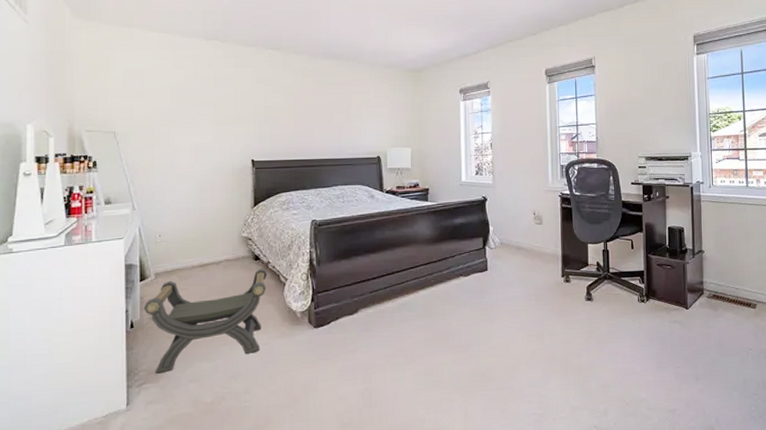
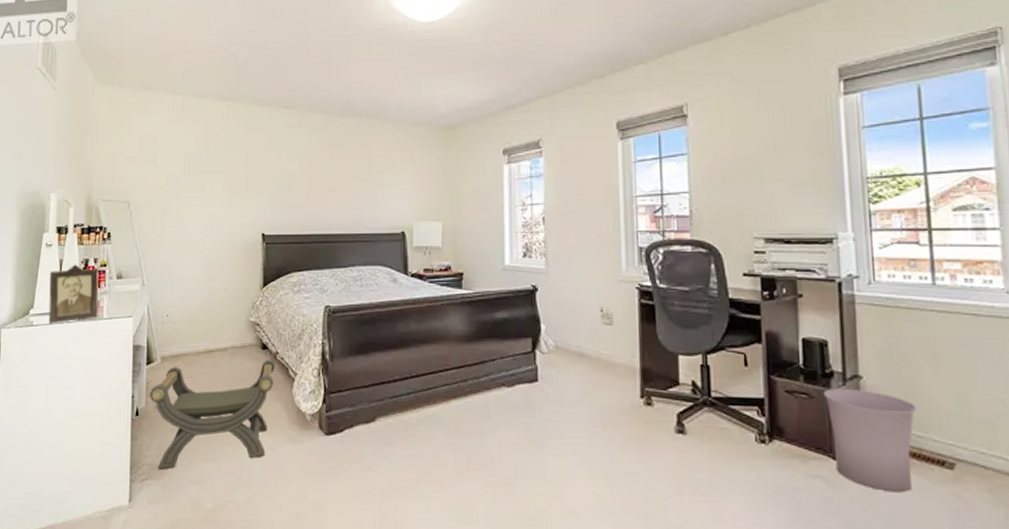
photo frame: none [30,192,86,250] -> present [48,264,99,324]
waste bin: none [680,260,736,327] -> present [823,389,917,491]

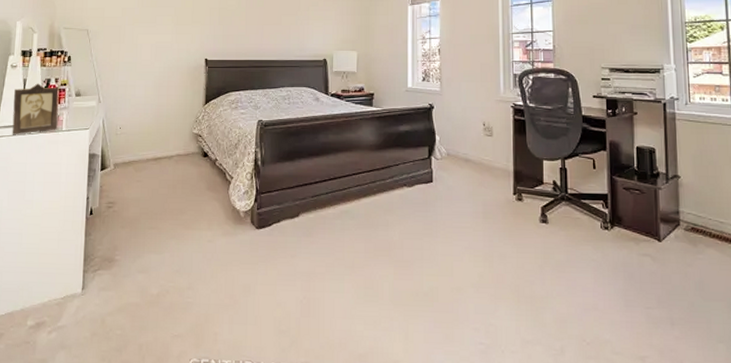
stool: present [149,358,275,470] -> none [102,165,214,261]
waste bin: present [823,389,917,491] -> none [651,186,720,265]

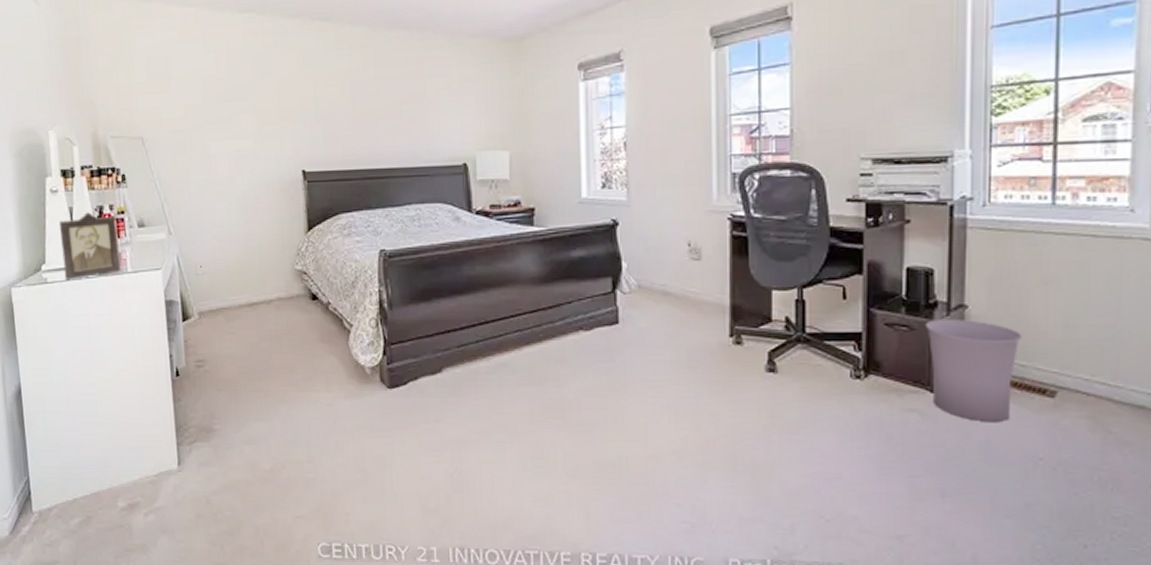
waste bin: none [651,186,720,265] -> present [925,320,1023,421]

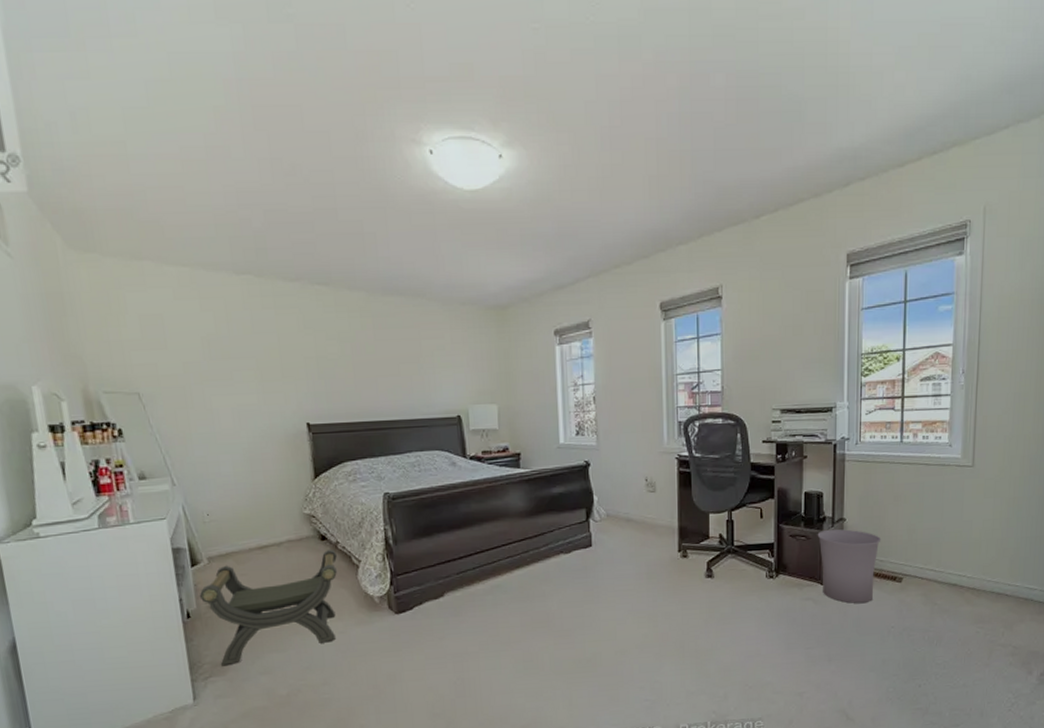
photo frame: present [59,212,121,280] -> none [50,466,122,534]
stool: none [188,310,327,431] -> present [199,549,337,666]

